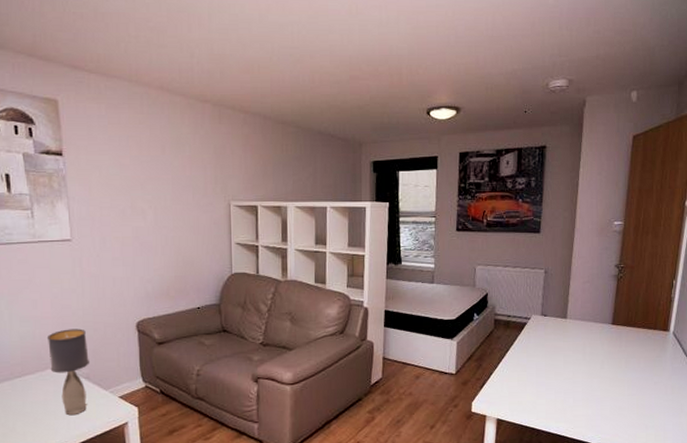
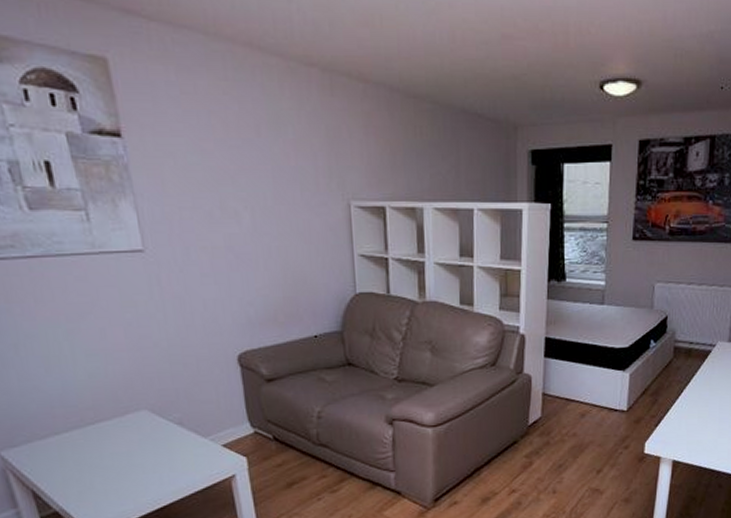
table lamp: present [46,328,89,416] -> none [123,363,184,469]

